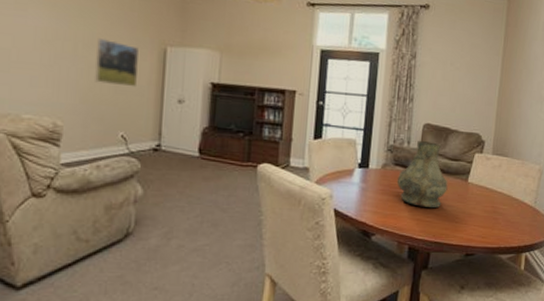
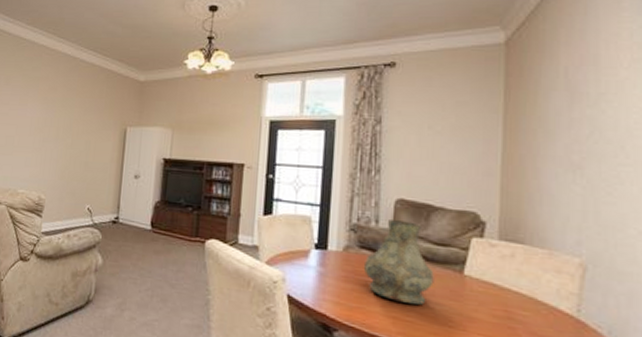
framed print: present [95,37,139,88] -> none [70,122,104,165]

